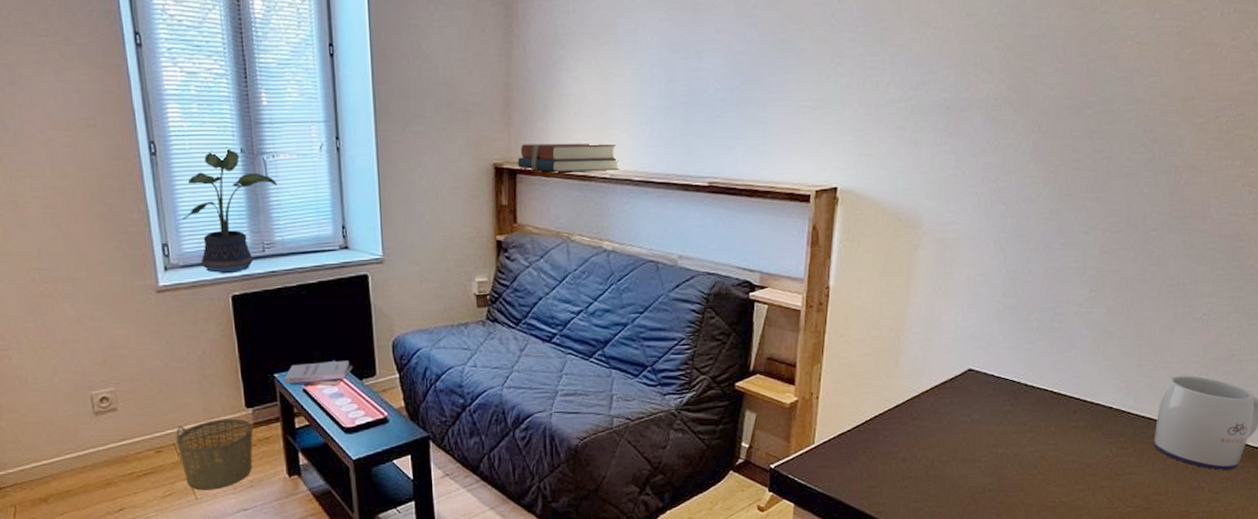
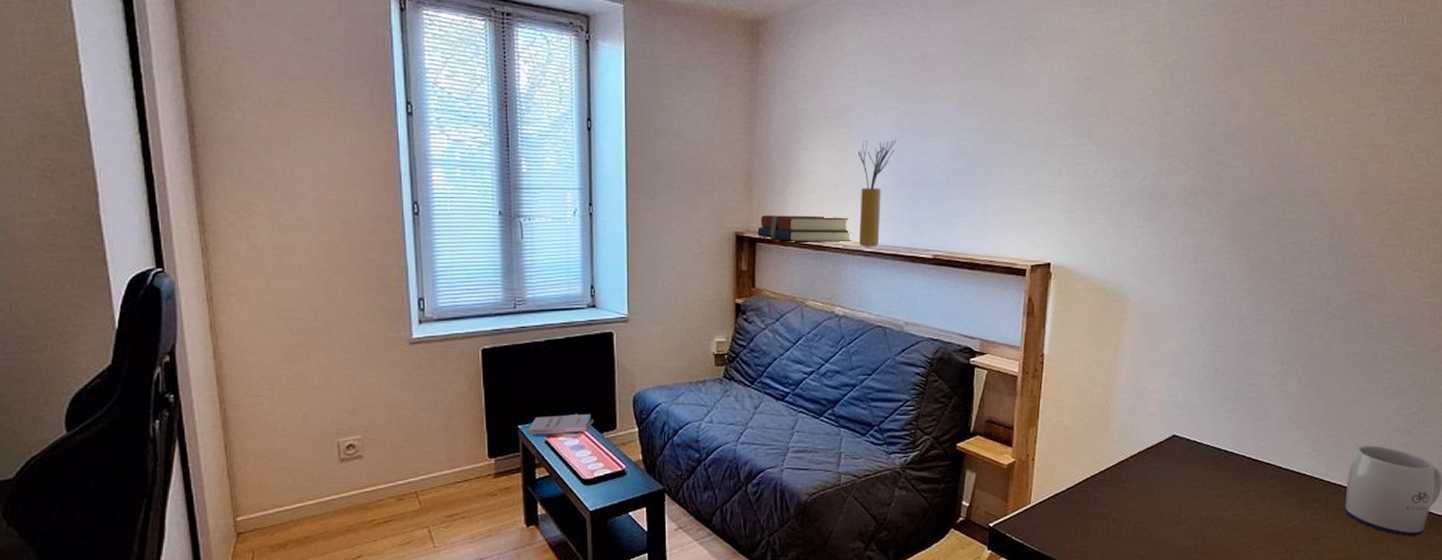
basket: present [176,418,254,491] -> none [419,468,495,539]
potted plant: present [183,147,276,273] -> none [440,209,531,327]
vase: none [624,55,667,175] -> present [857,139,896,246]

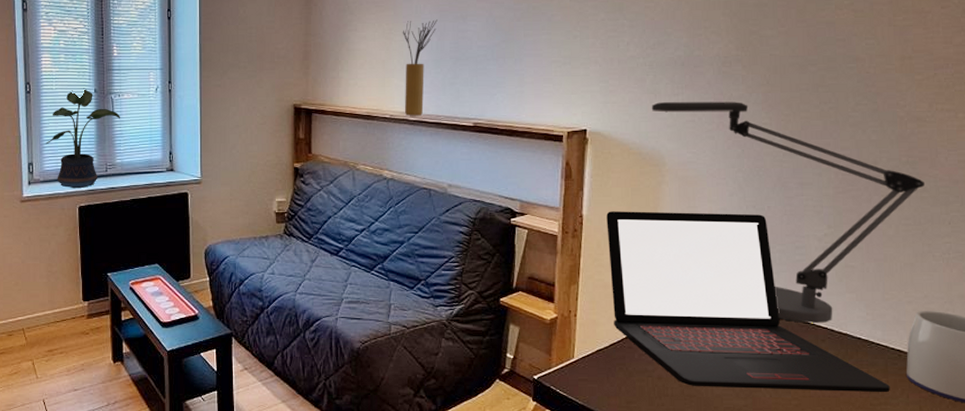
potted plant: none [440,209,531,327] -> present [46,88,120,188]
books: present [527,414,595,438] -> none [115,264,172,285]
books: present [757,215,852,243] -> none [313,89,398,113]
laptop: none [1068,349,1330,529] -> present [606,211,890,393]
desk lamp: none [1116,235,1372,462] -> present [651,102,924,324]

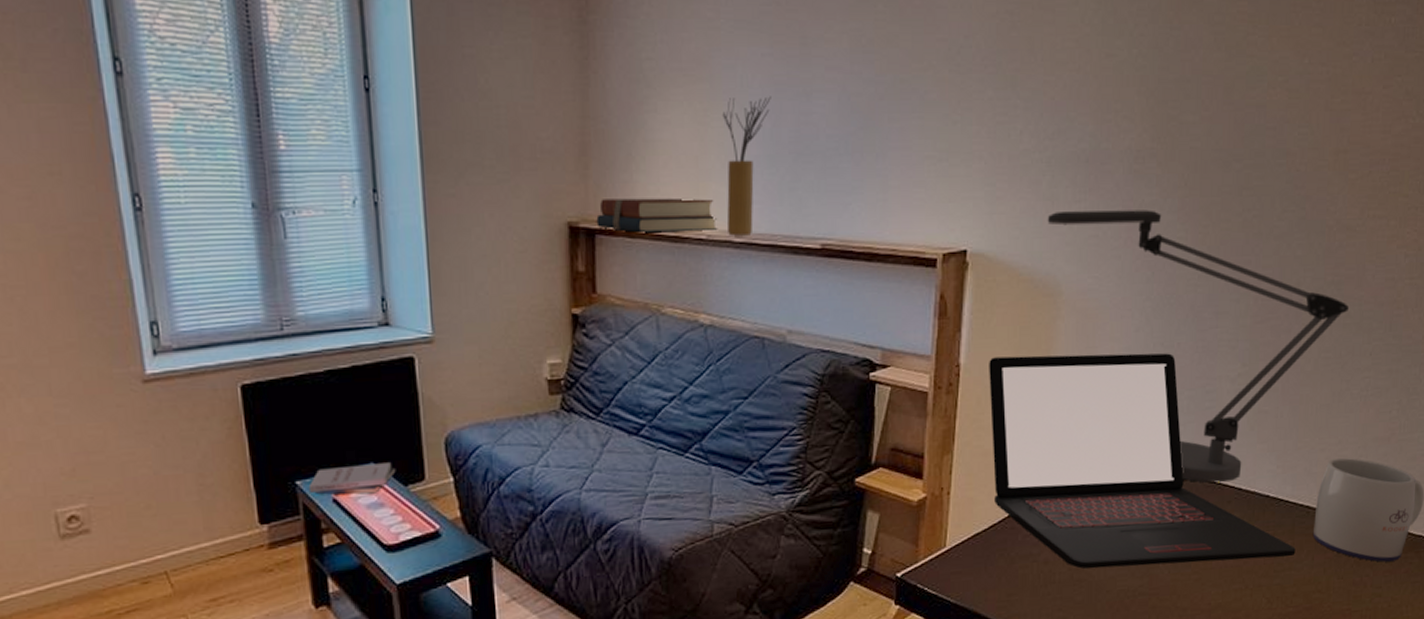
potted plant: present [46,88,120,188] -> none [177,201,298,357]
books: none [115,264,172,285] -> present [308,463,396,495]
books: none [313,89,398,113] -> present [596,197,718,233]

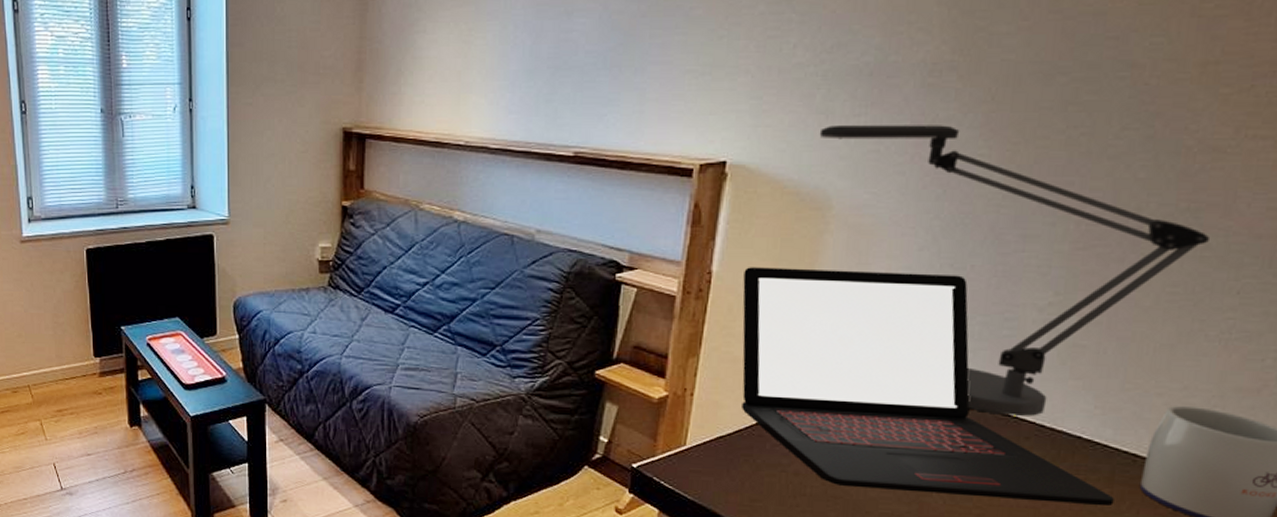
books: present [308,463,396,495] -> none [130,318,195,342]
books: present [596,197,718,233] -> none [367,108,476,139]
vase: present [722,96,771,236] -> none [483,16,533,143]

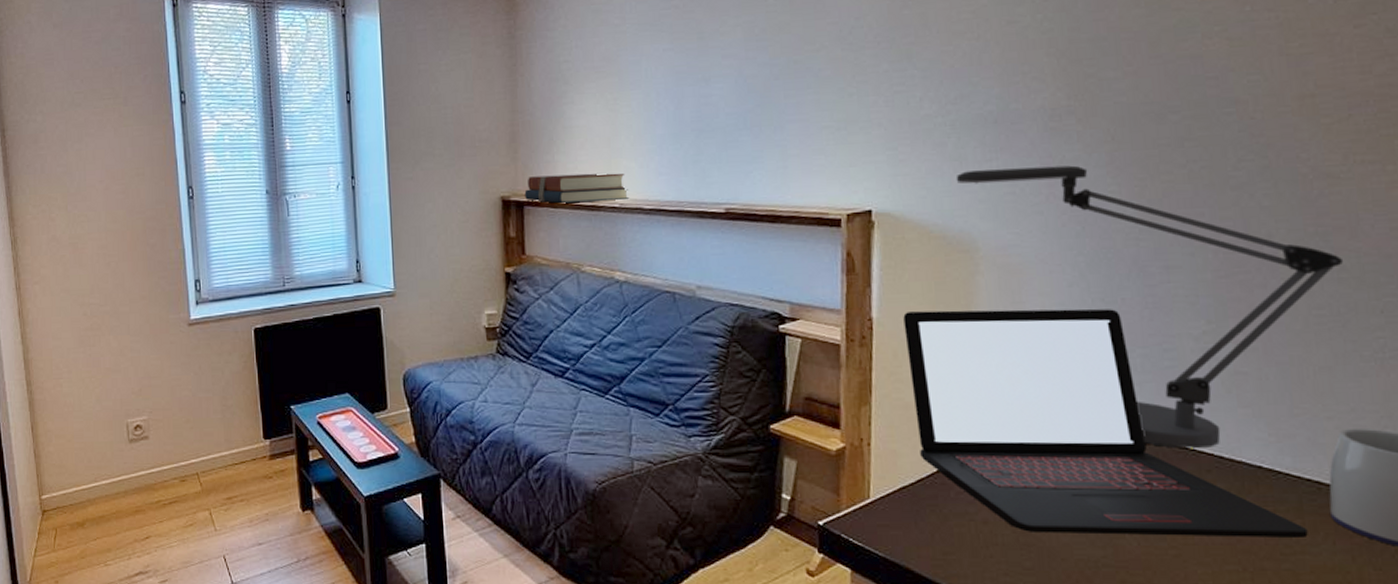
books: none [367,108,476,139] -> present [524,173,630,204]

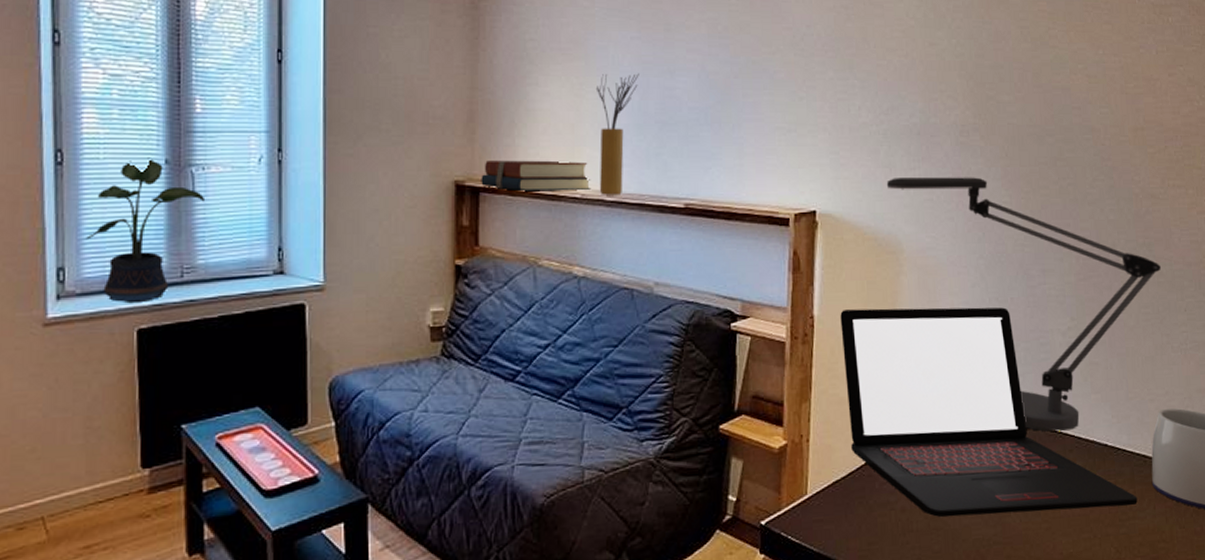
potted plant: none [213,189,297,307] -> present [86,157,204,302]
vase: none [630,84,673,204] -> present [595,73,639,195]

